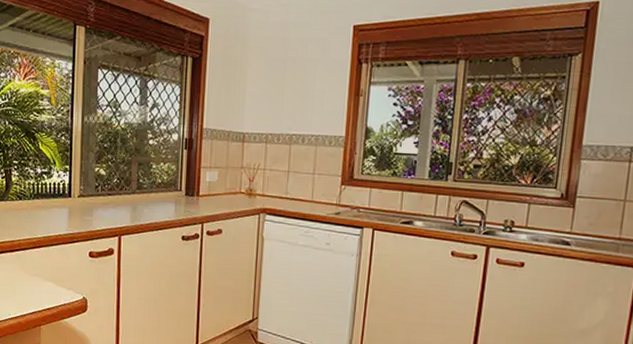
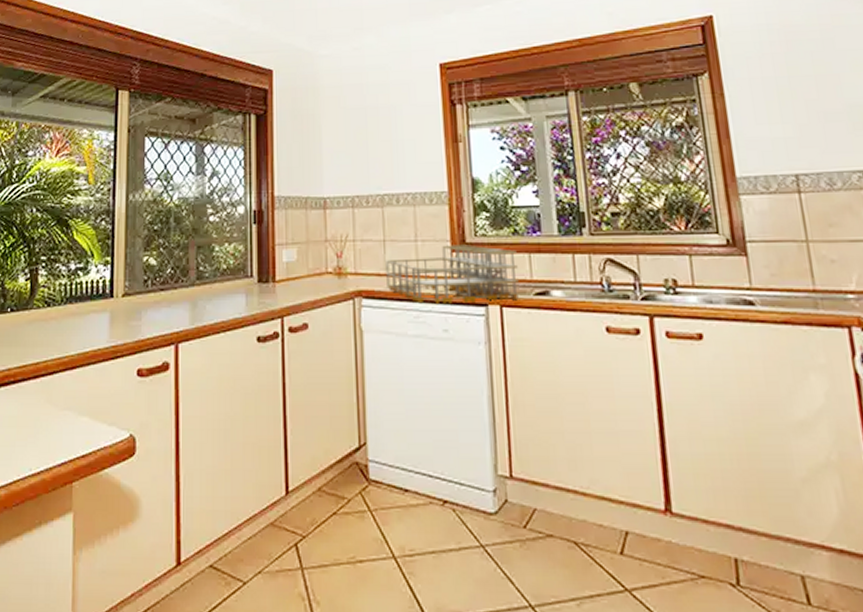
dish rack: none [286,179,393,226] -> present [386,244,519,305]

